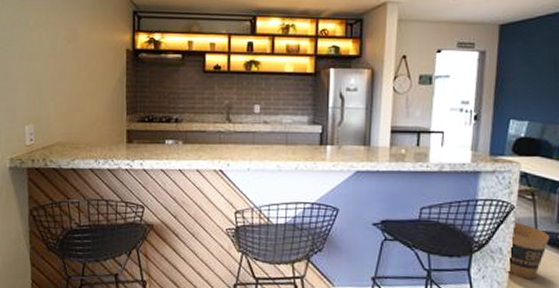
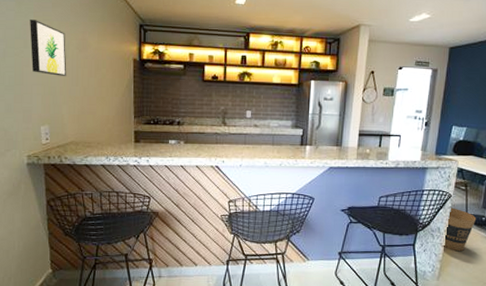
wall art: none [16,10,55,70] -> present [30,20,67,76]

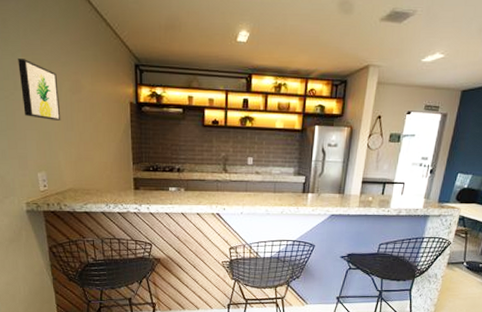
trash can: present [442,207,477,252] -> none [437,254,474,296]

